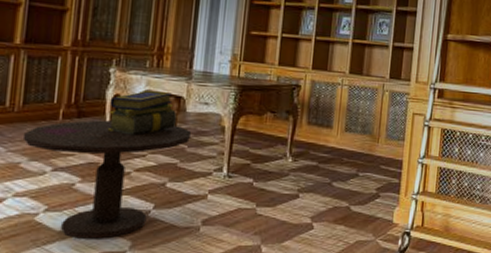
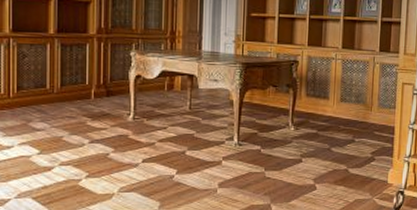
side table: present [22,120,191,239] -> none [63,98,204,200]
stack of books: present [109,91,178,136] -> none [133,71,191,111]

